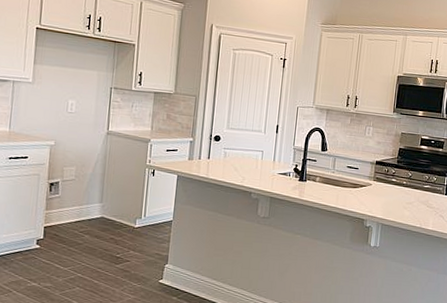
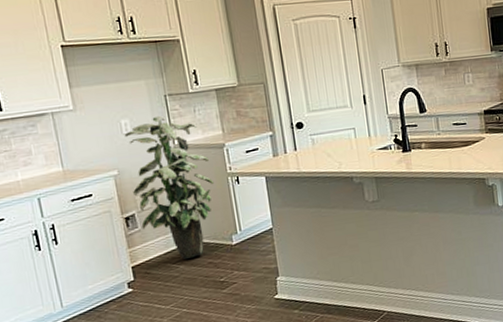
indoor plant: none [62,103,134,231] -> present [124,115,215,259]

